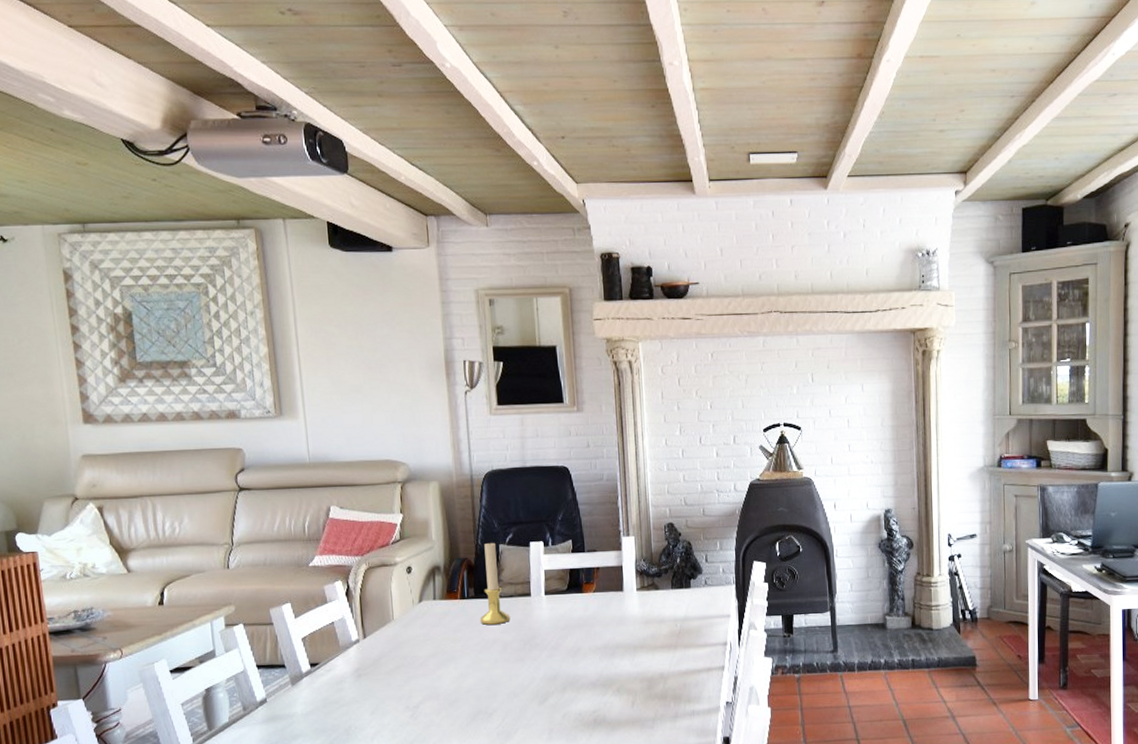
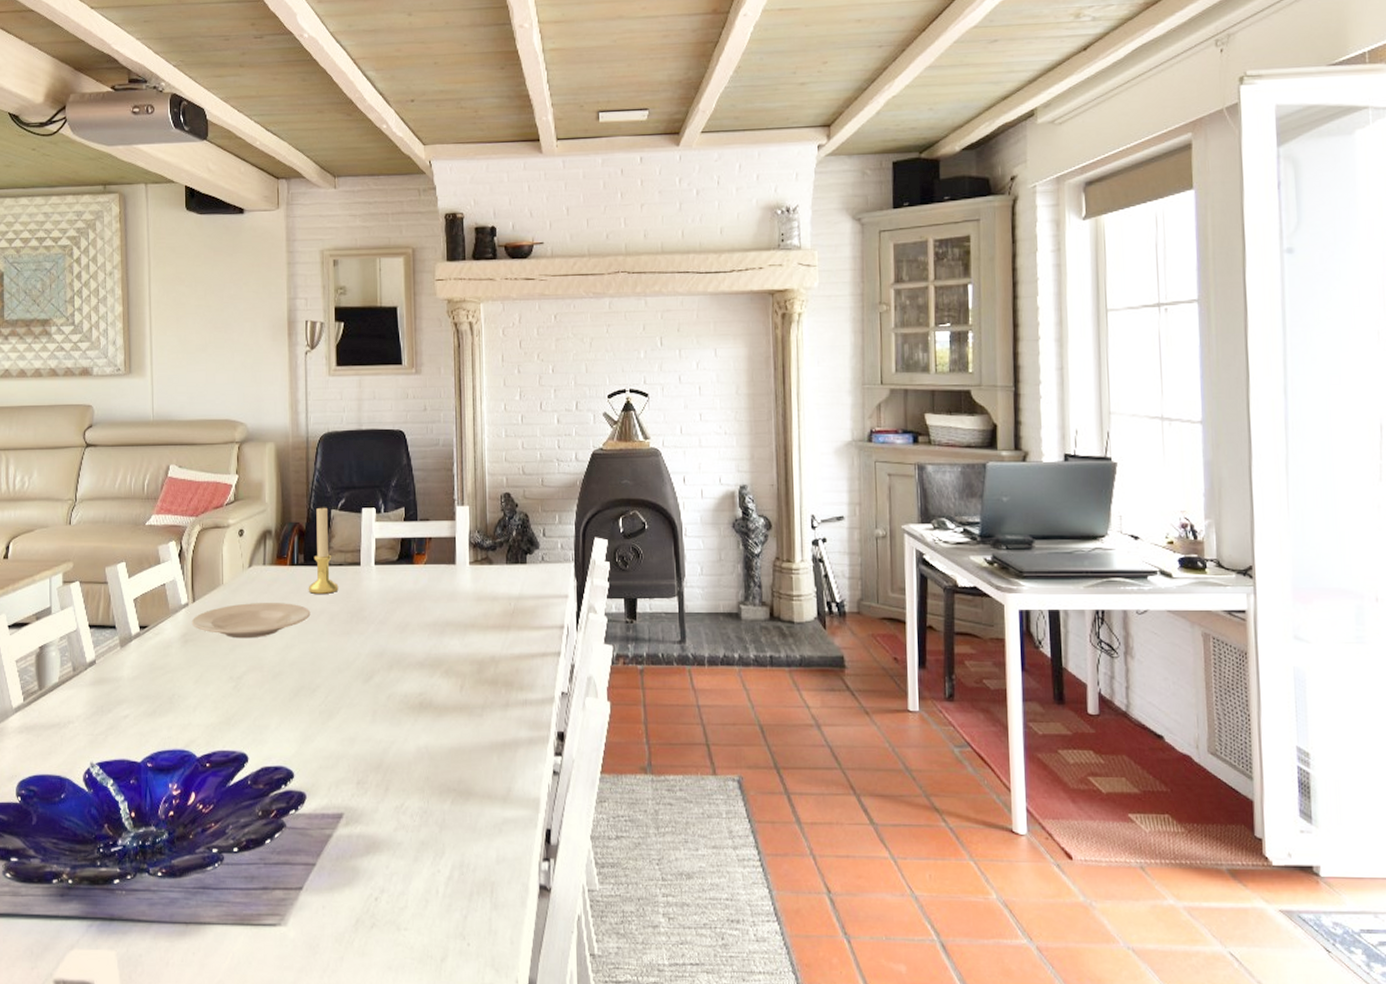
plate: none [363,634,484,671] -> present [191,603,311,639]

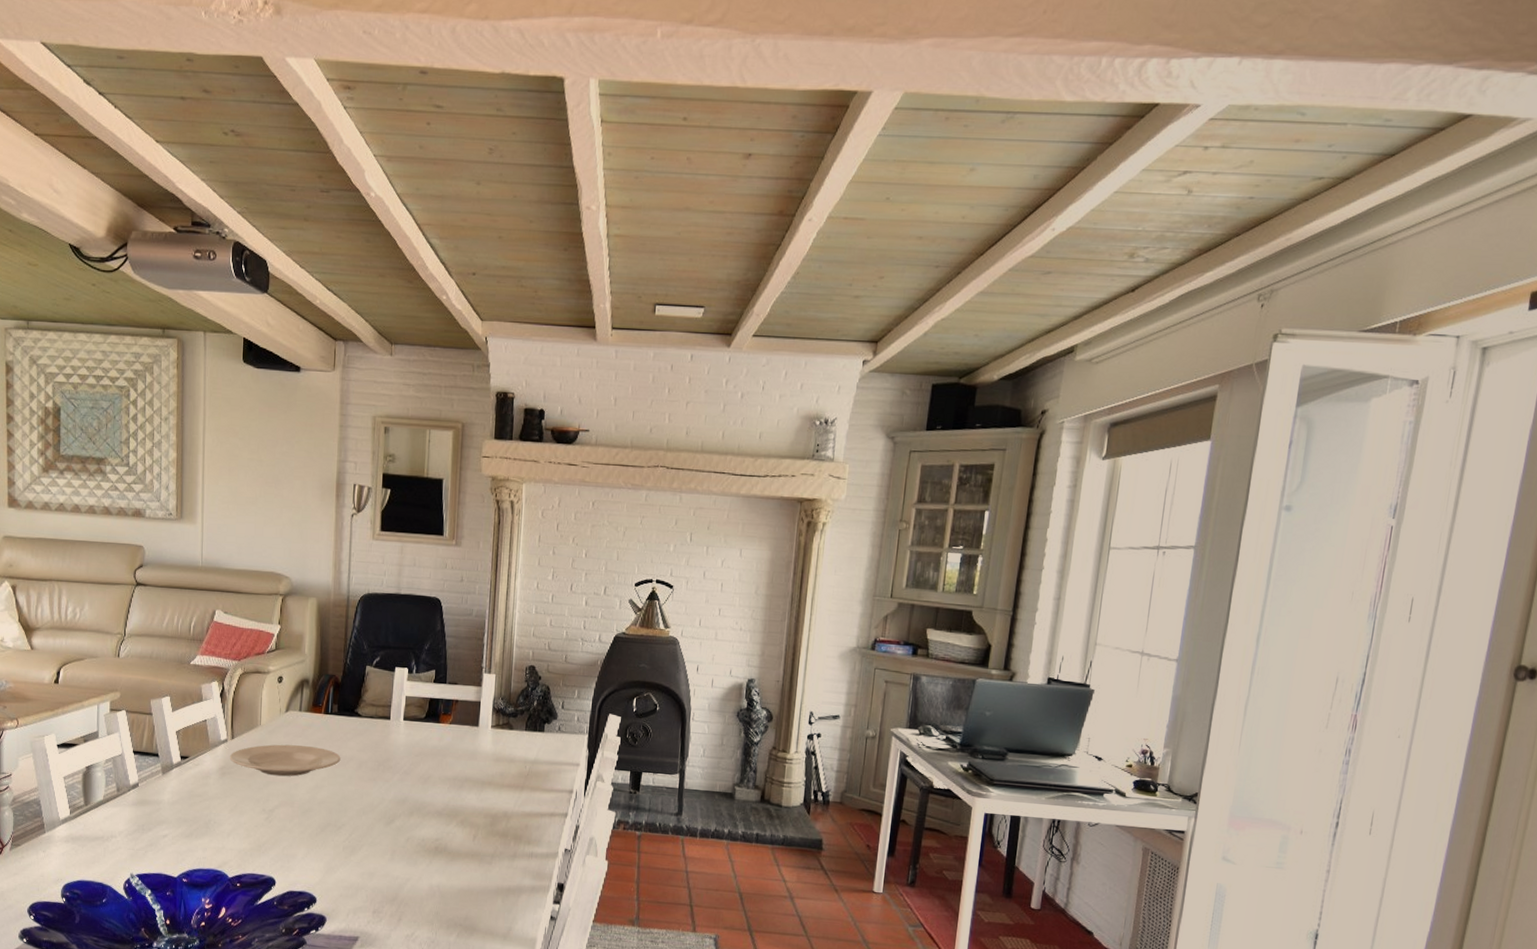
candle holder: present [308,506,339,594] -> none [340,661,369,743]

